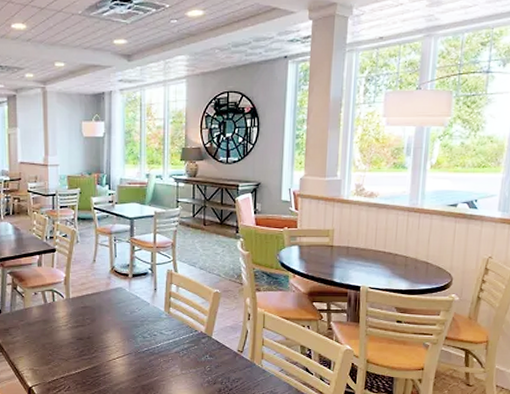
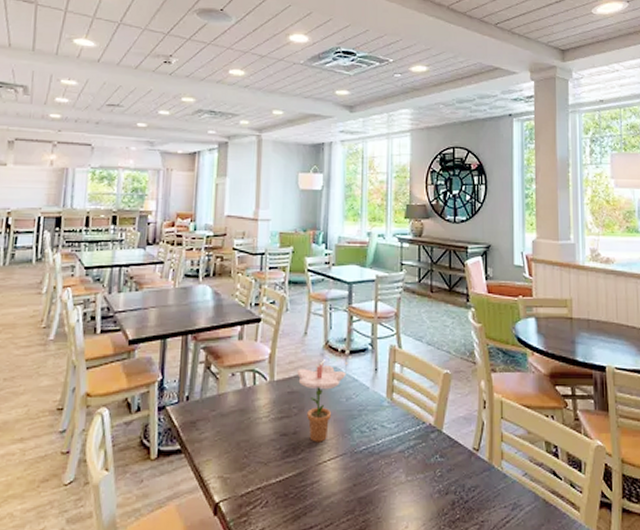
flower: none [88,273,134,345] -> present [297,349,351,442]

